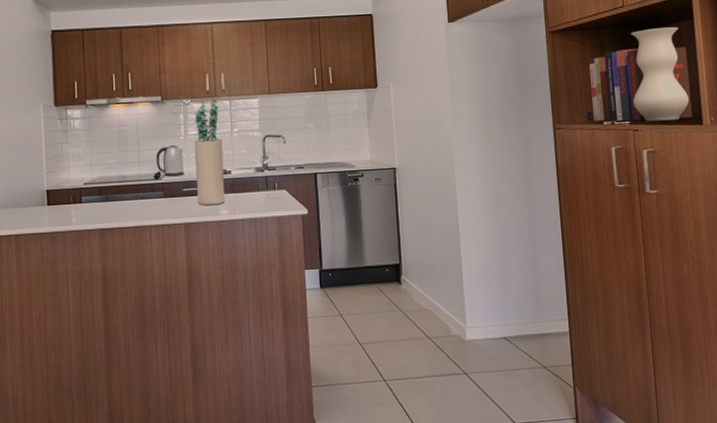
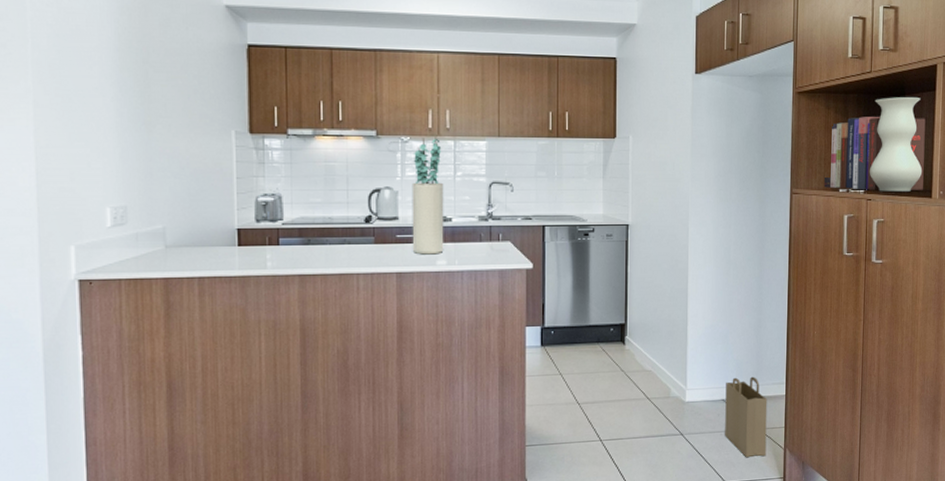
toaster: none [60,156,86,184] -> present [254,192,285,222]
shopping bag: none [506,313,555,398] -> present [725,376,768,458]

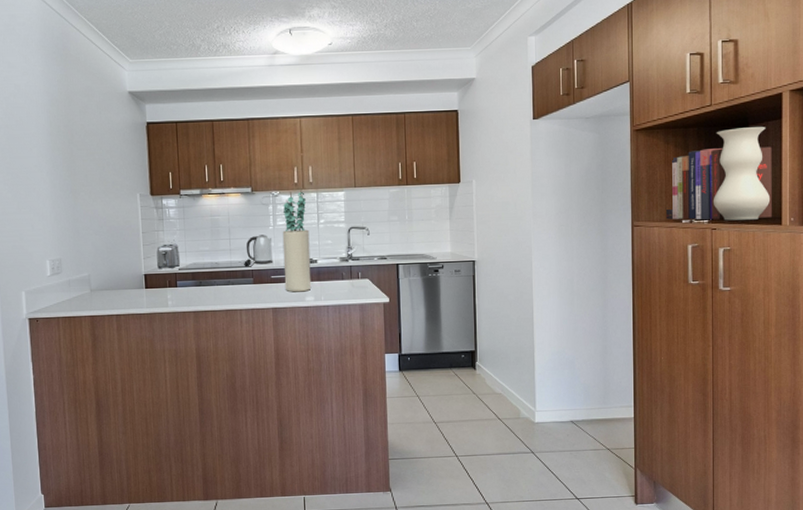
shopping bag: present [725,376,768,458] -> none [574,399,617,476]

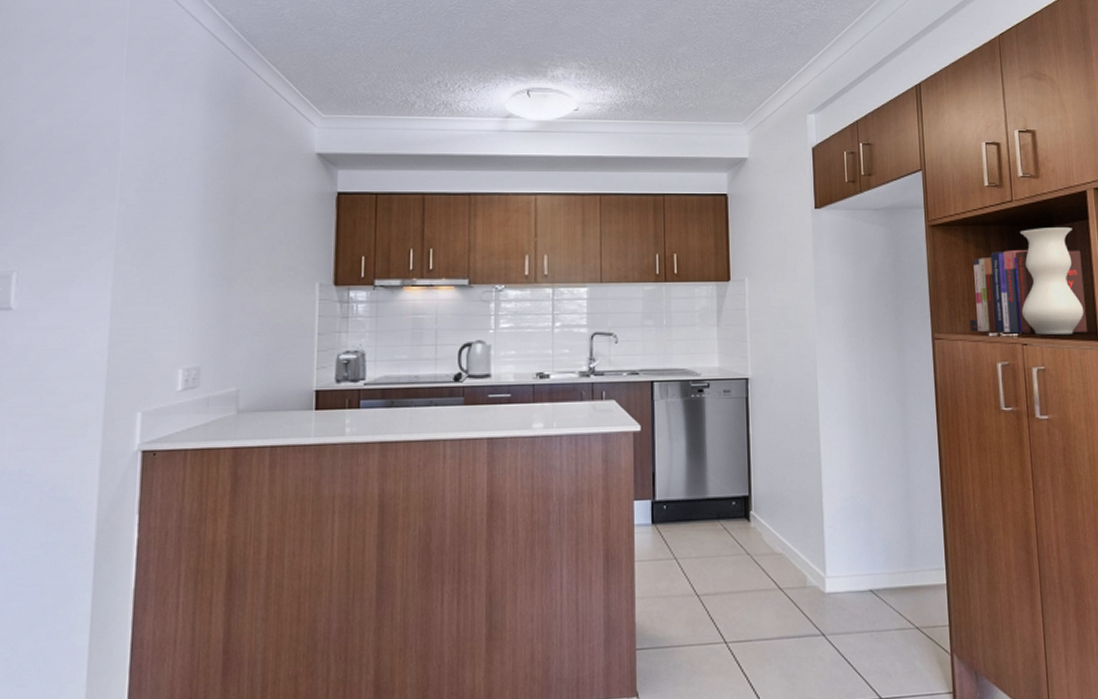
vase: present [282,188,312,293] -> none [505,282,541,417]

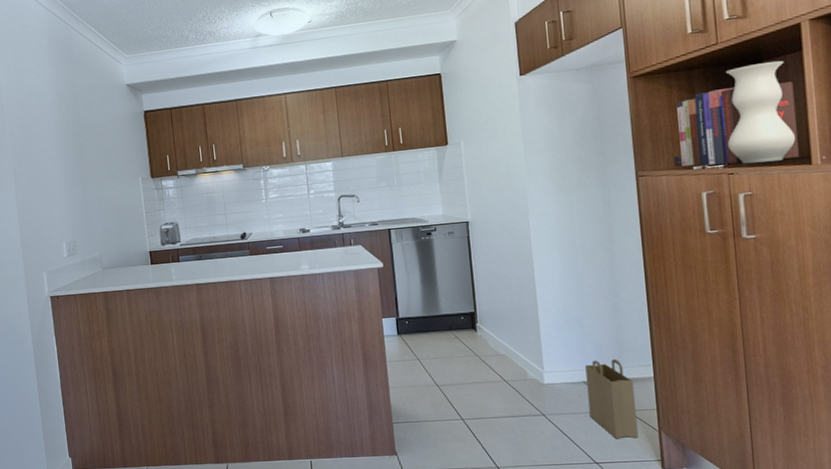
kettle: present [457,340,493,379] -> none [241,208,267,237]
shopping bag: none [873,560,929,666] -> present [585,359,639,439]

